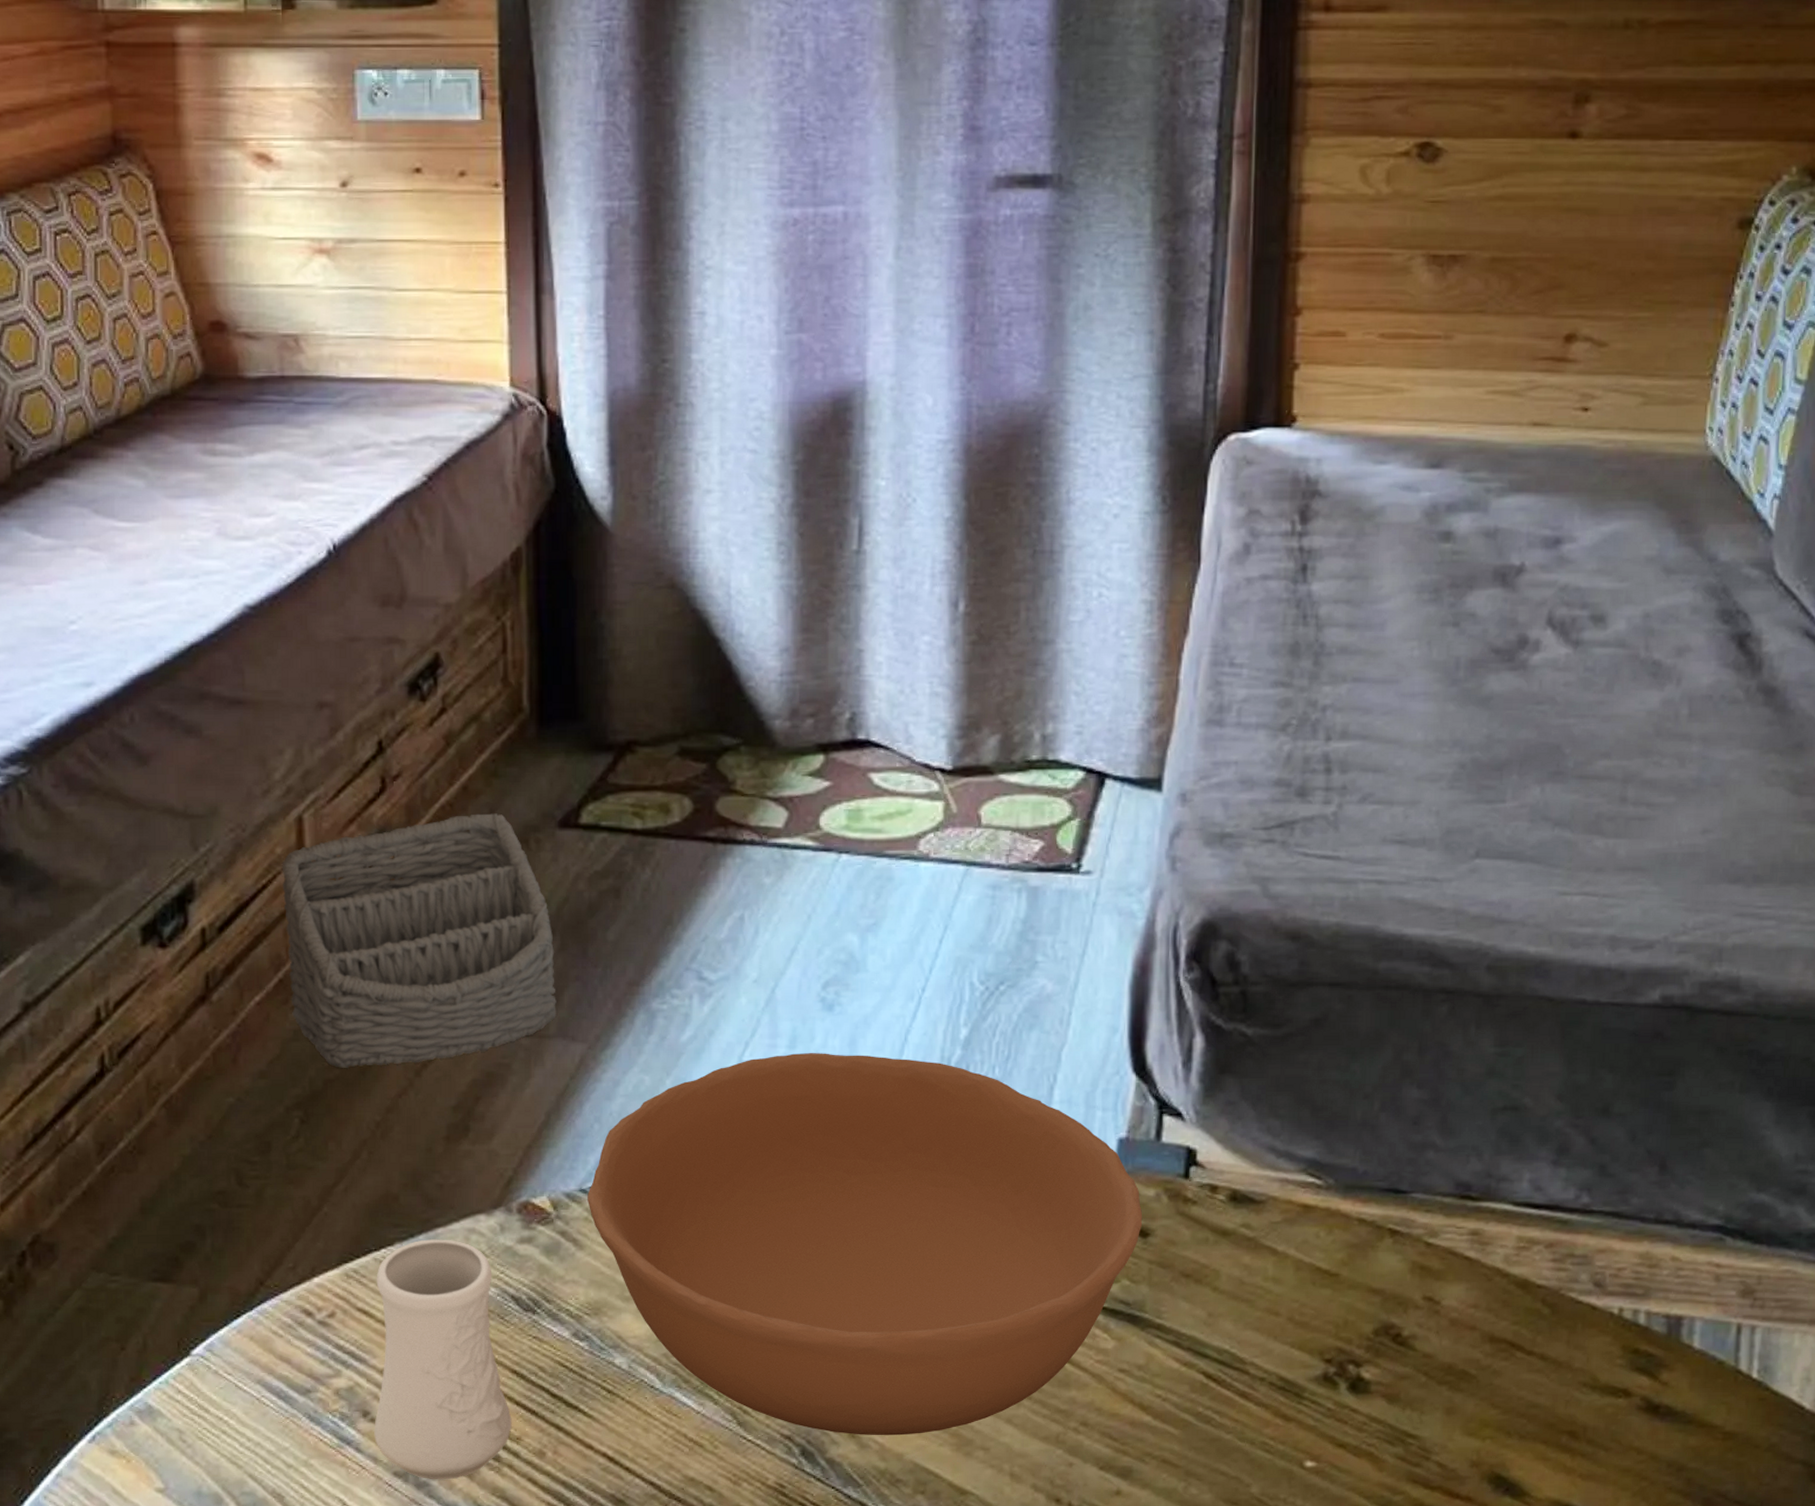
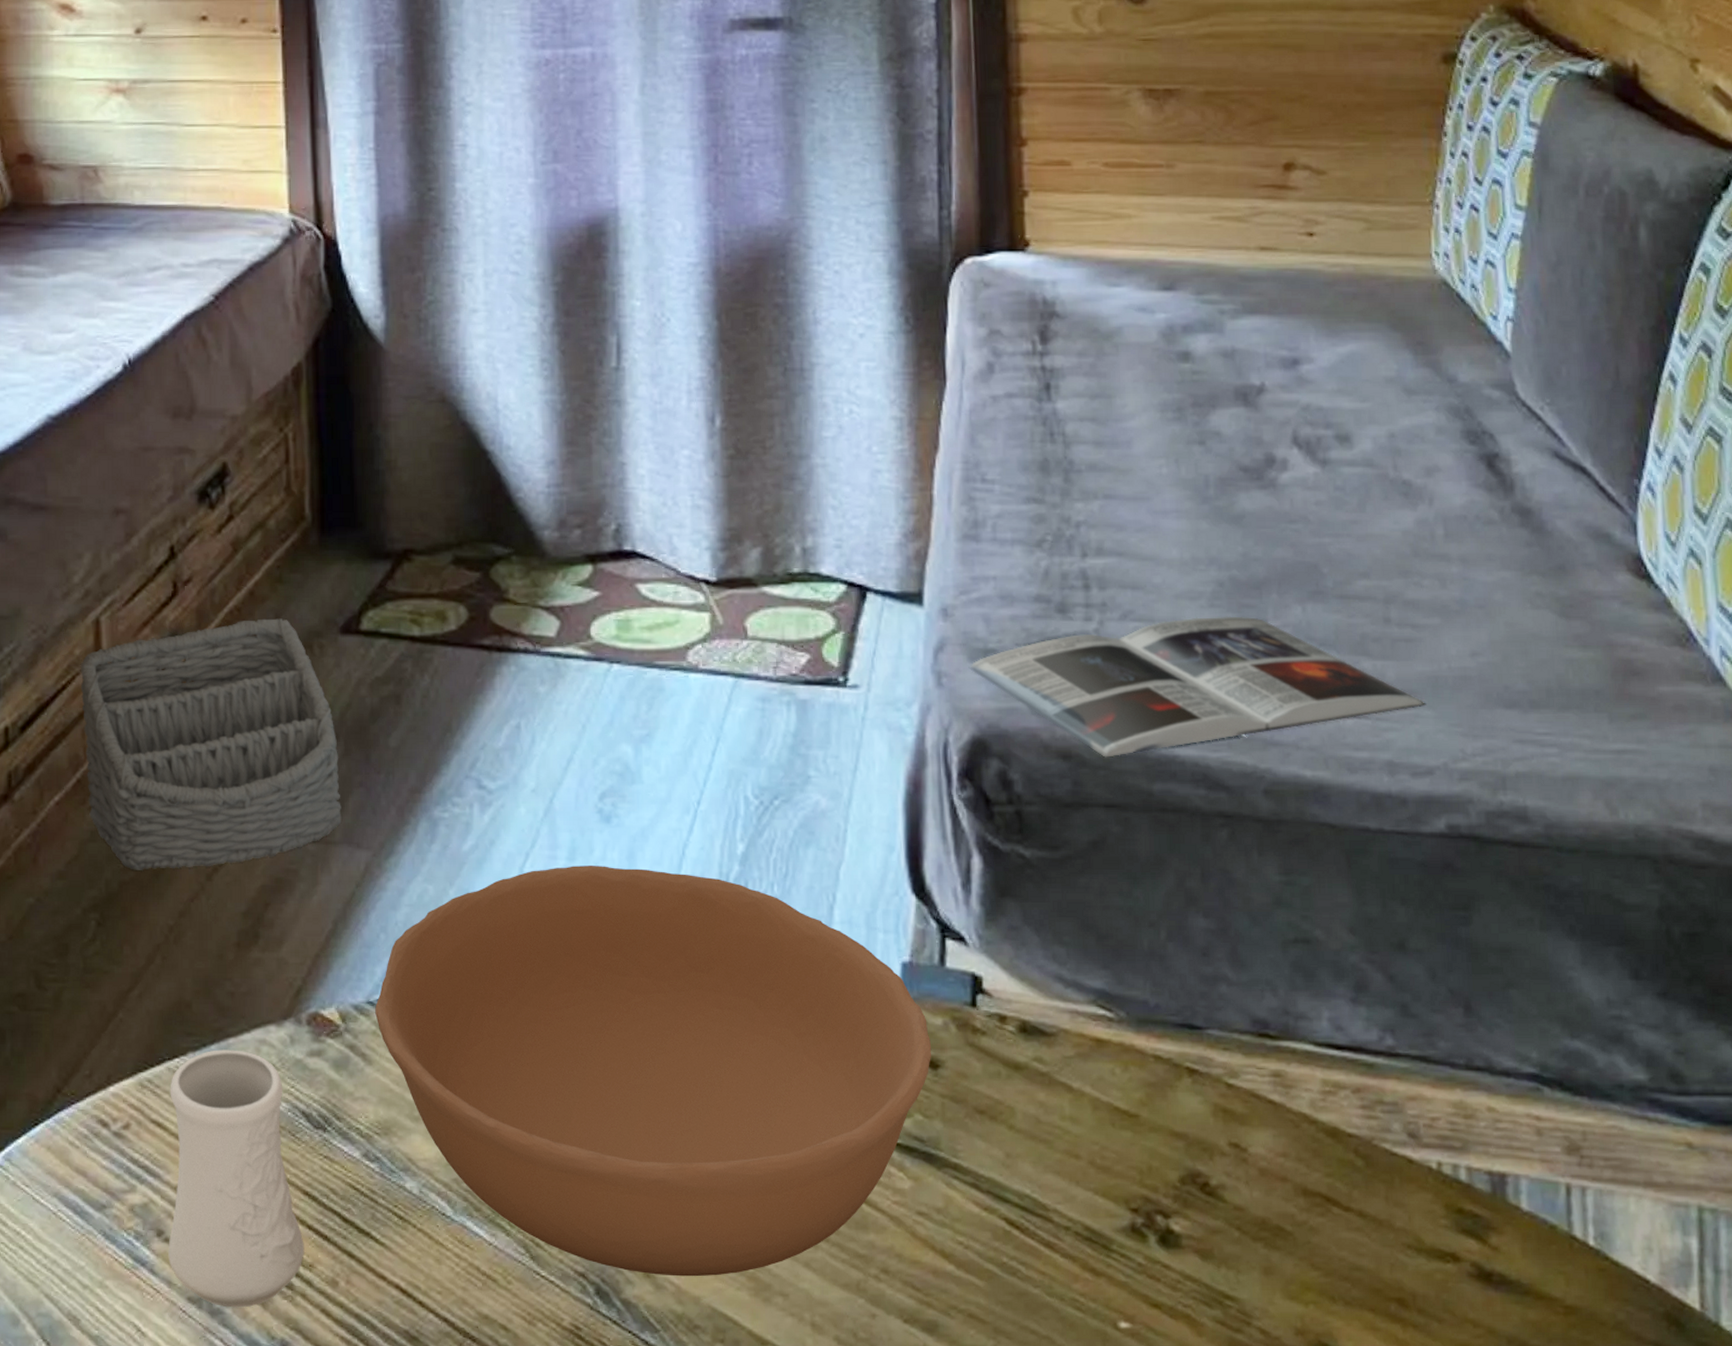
magazine: none [1203,797,1653,938] -> present [968,616,1426,758]

